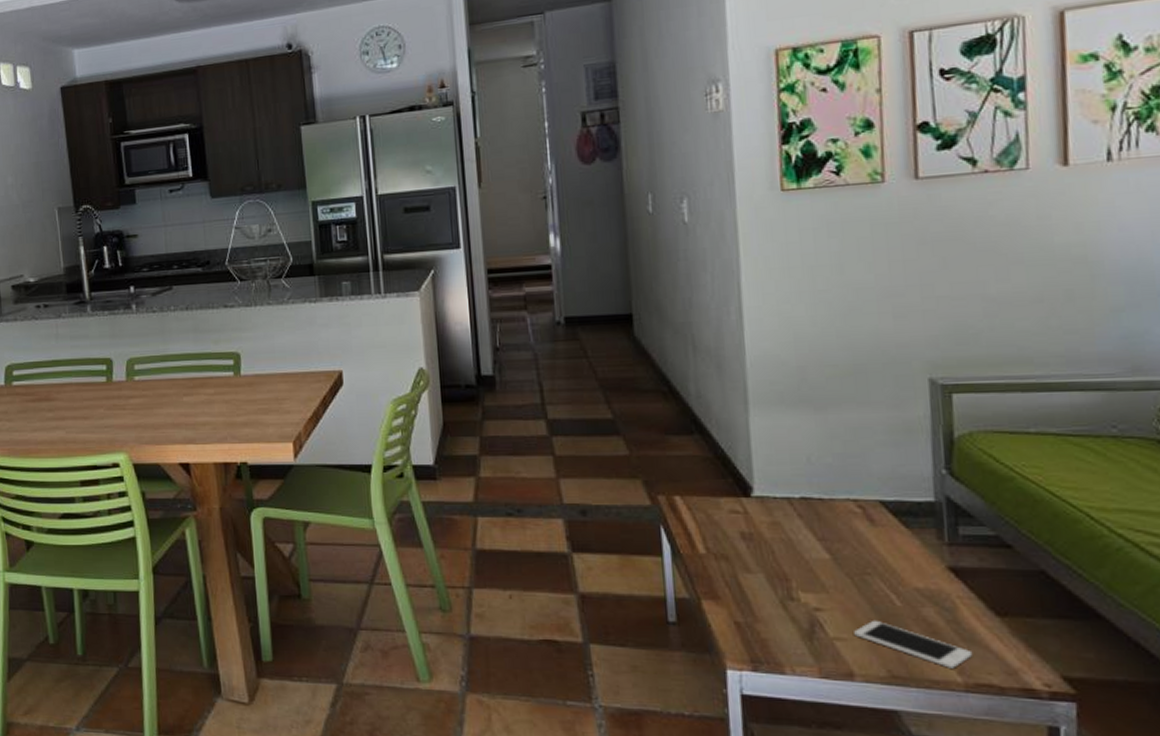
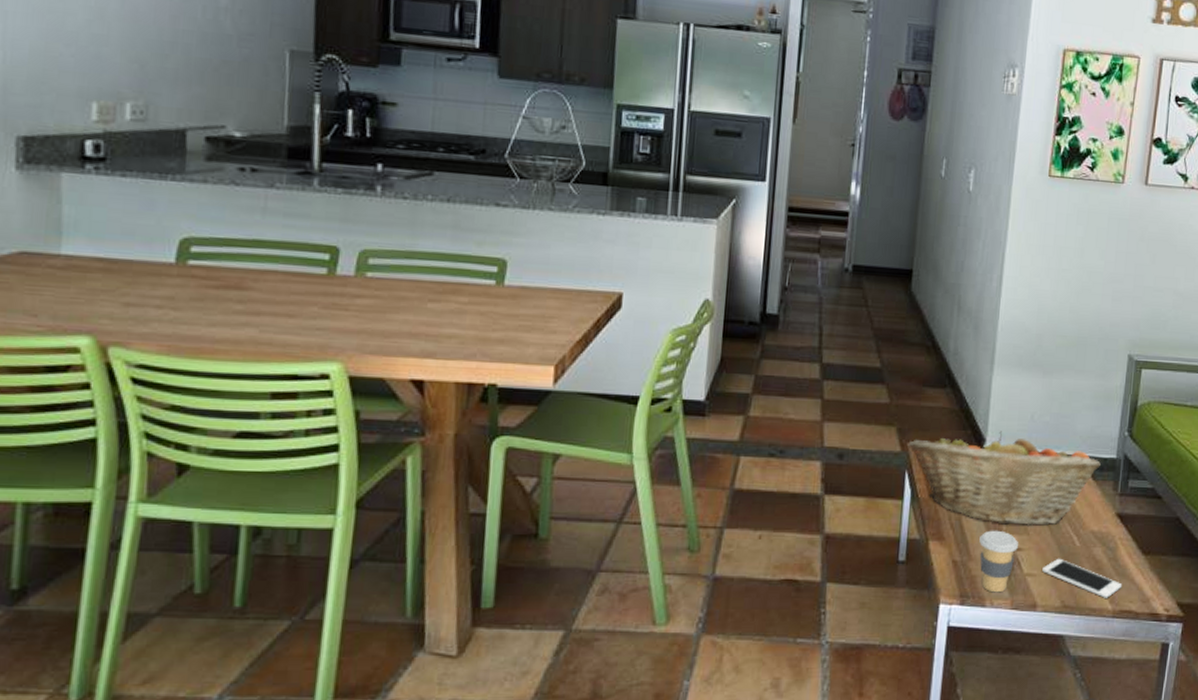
fruit basket: none [658,477,913,584] -> present [908,431,1101,527]
coffee cup: none [764,588,816,659] -> present [979,530,1018,593]

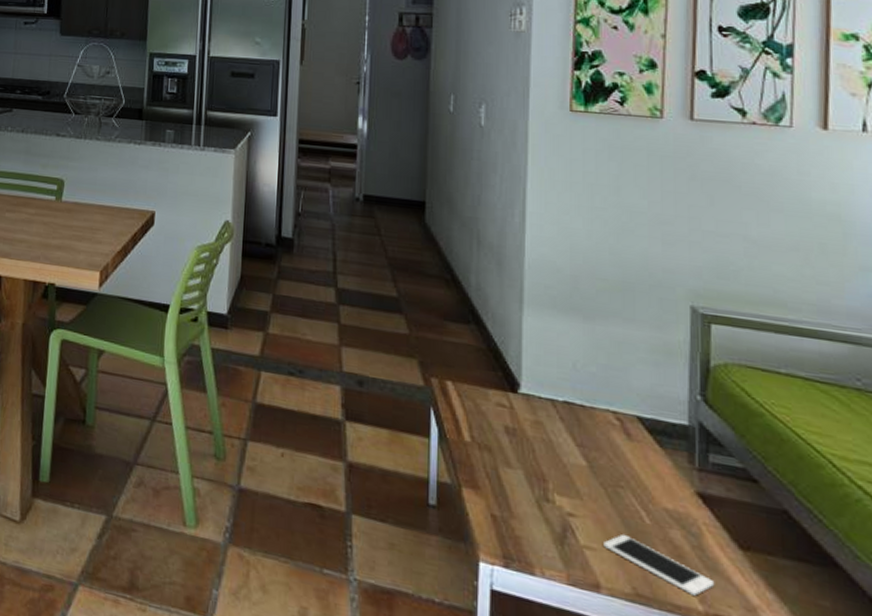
fruit basket: present [908,431,1101,527] -> none [431,375,668,493]
coffee cup: present [979,530,1018,593] -> none [522,487,570,562]

